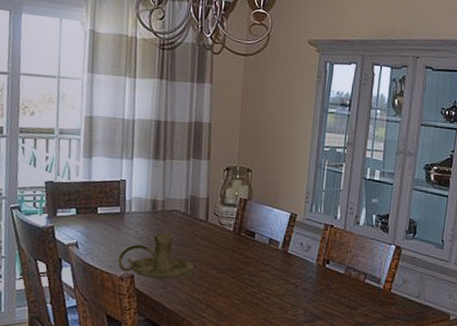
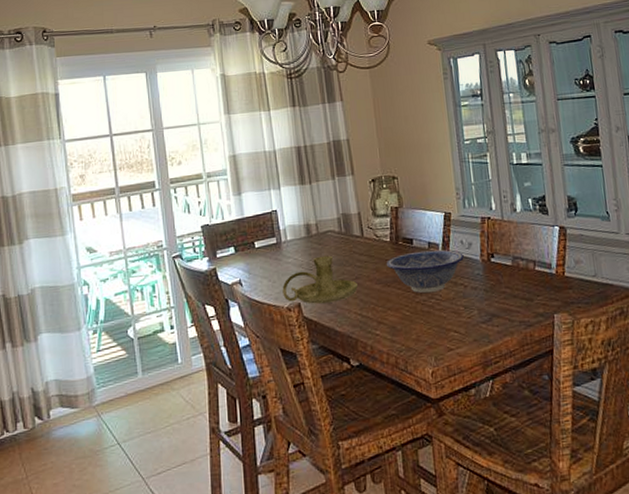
decorative bowl: none [225,245,301,287] -> present [386,250,464,293]

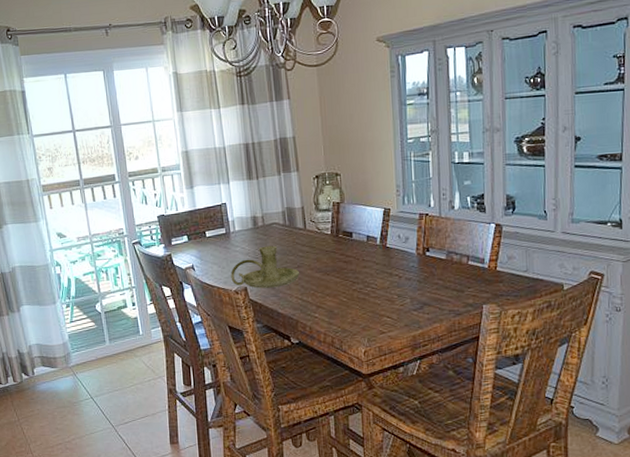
decorative bowl: present [386,250,464,293] -> none [326,243,400,282]

